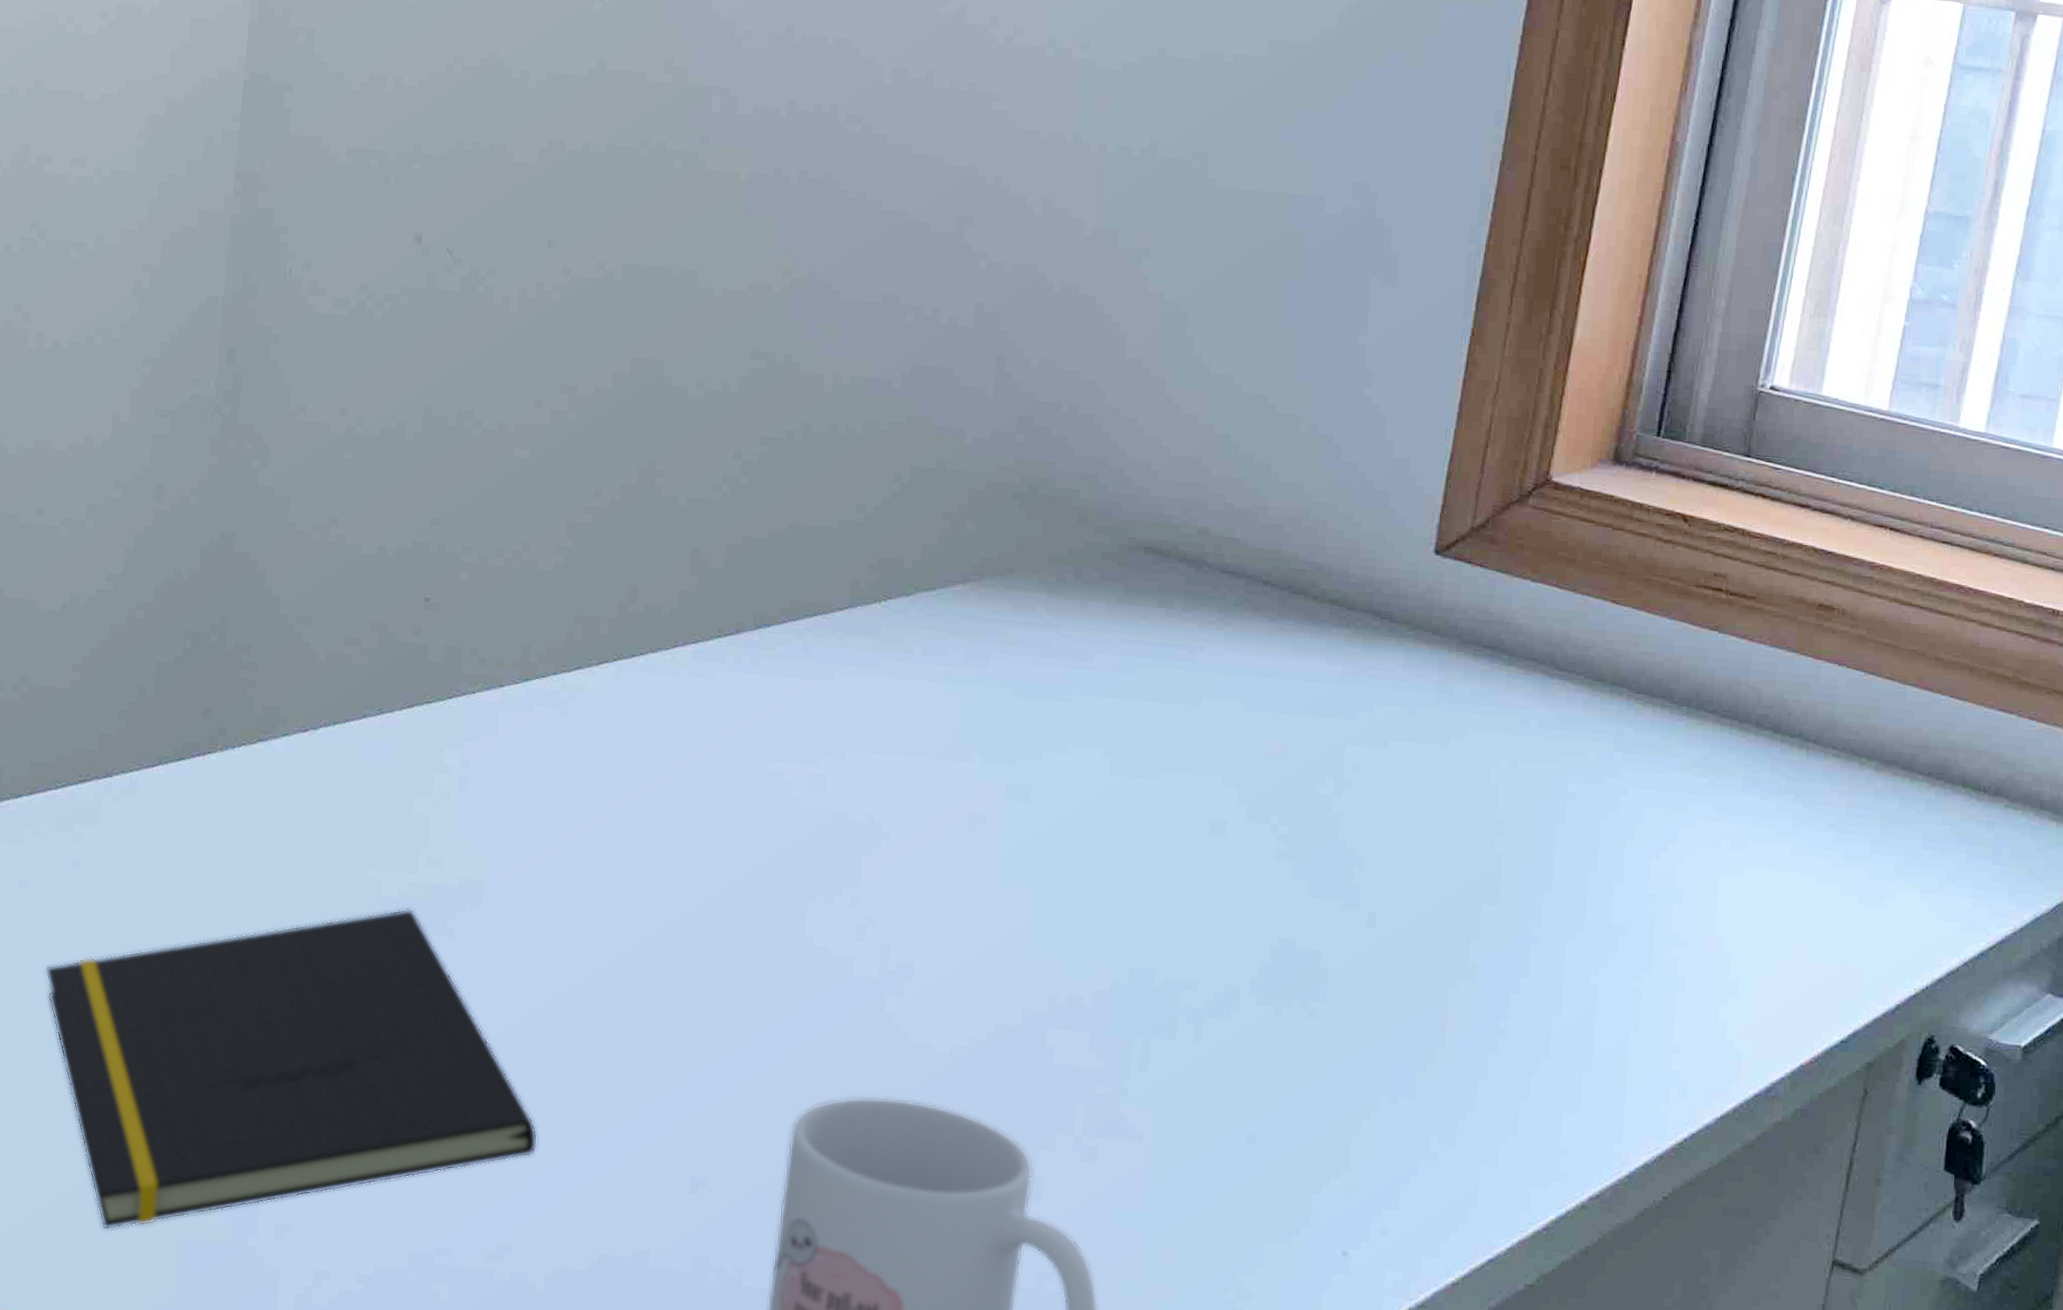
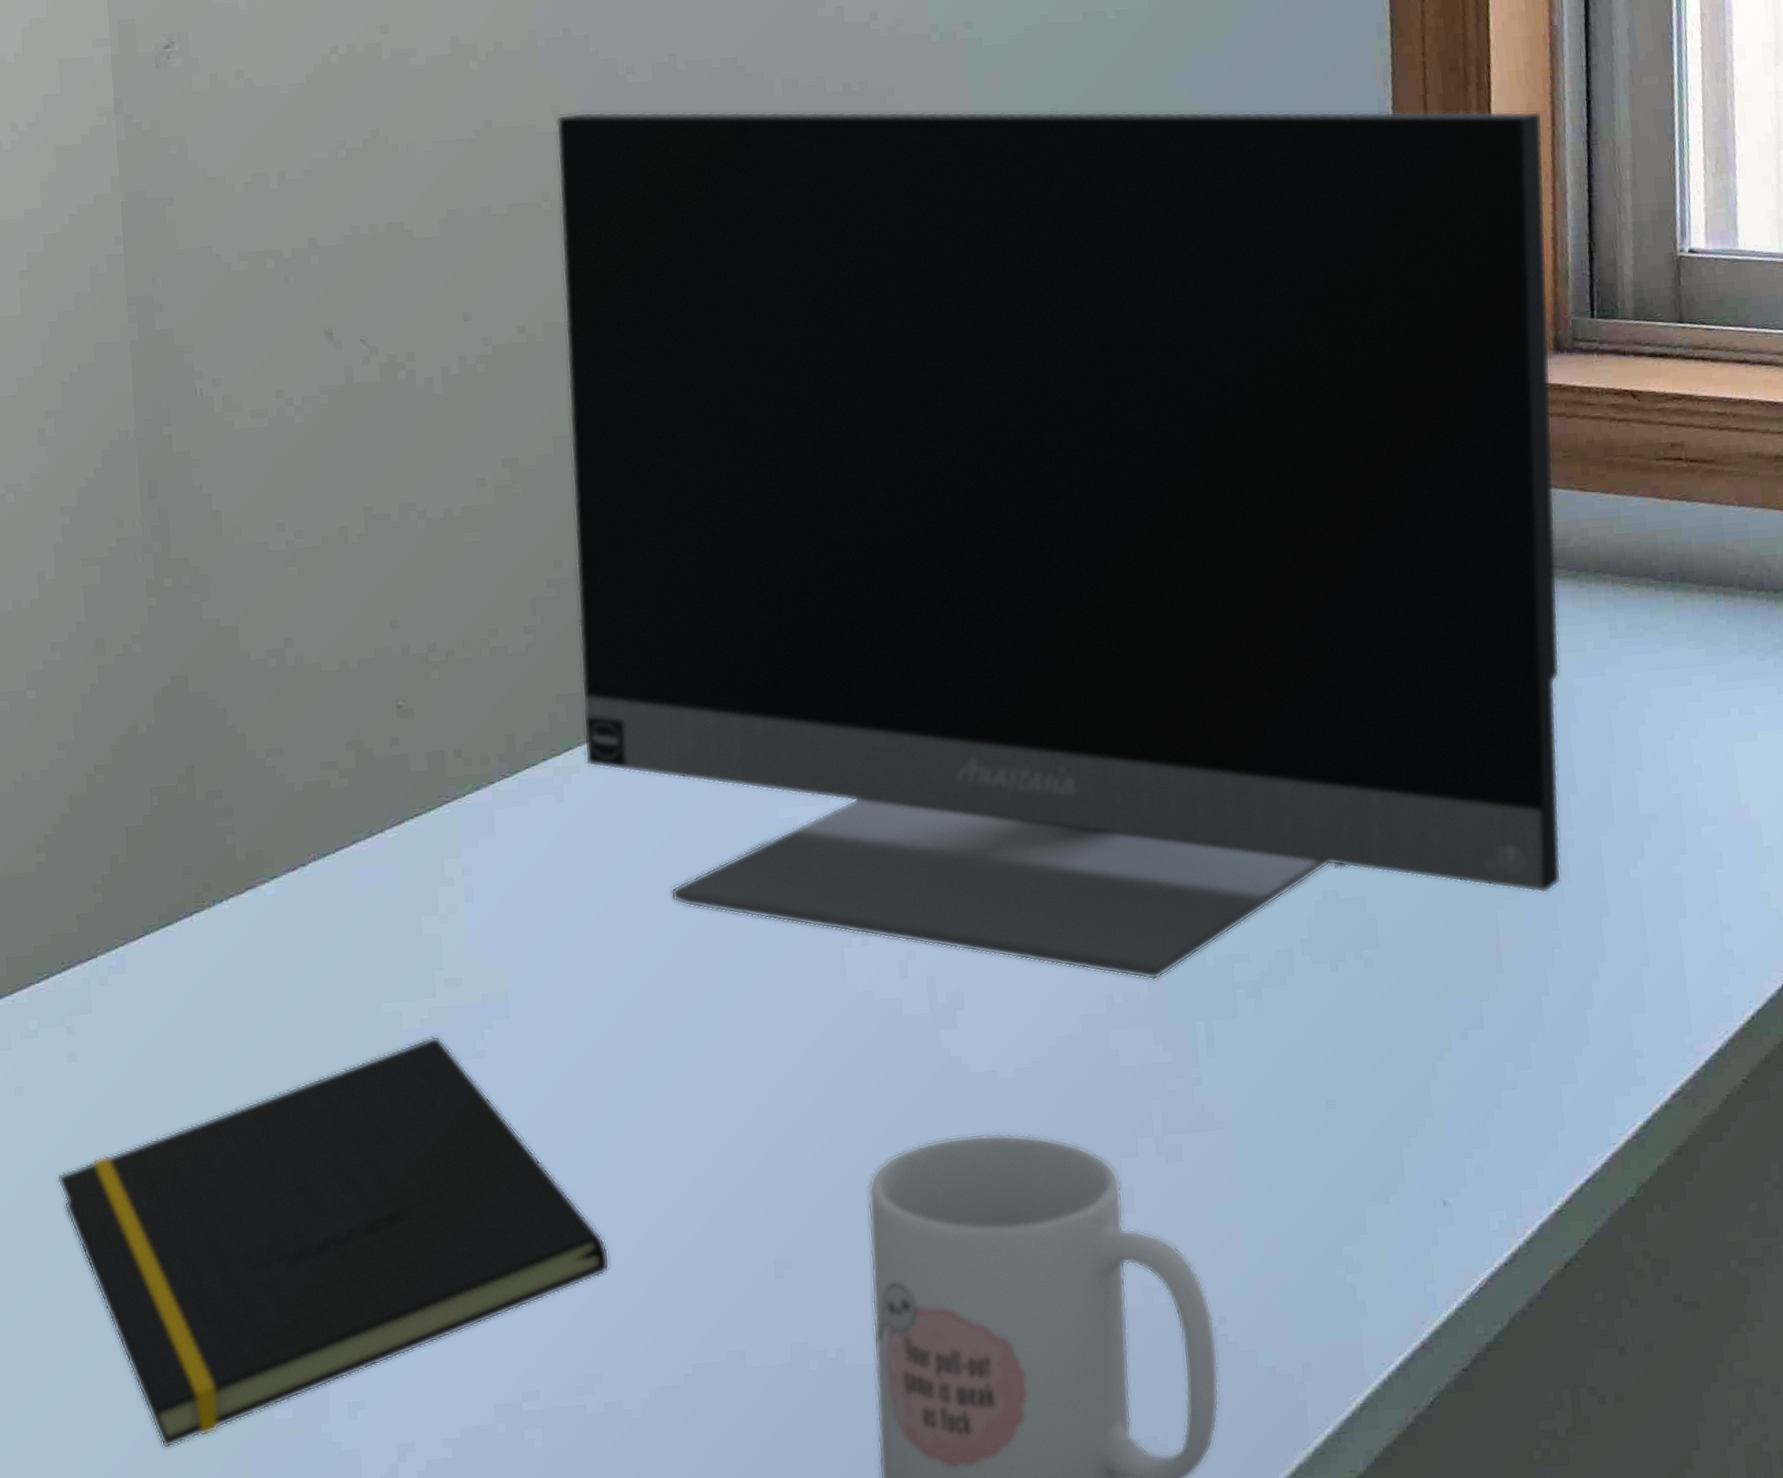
monitor: none [593,67,1646,990] -> present [556,111,1562,981]

